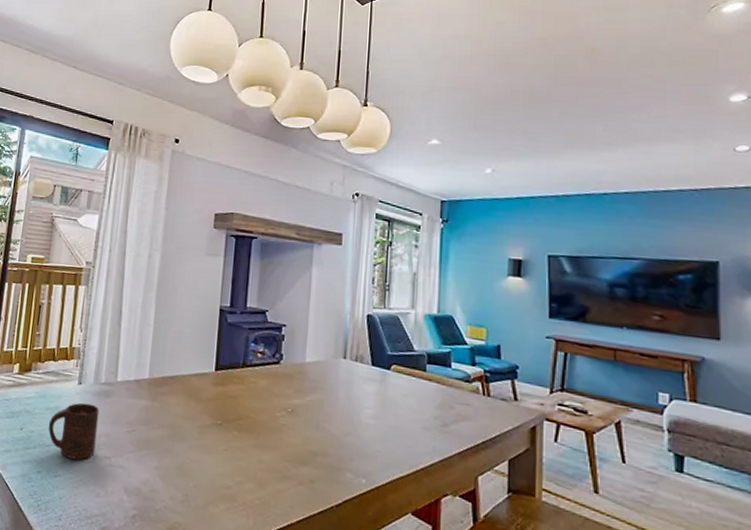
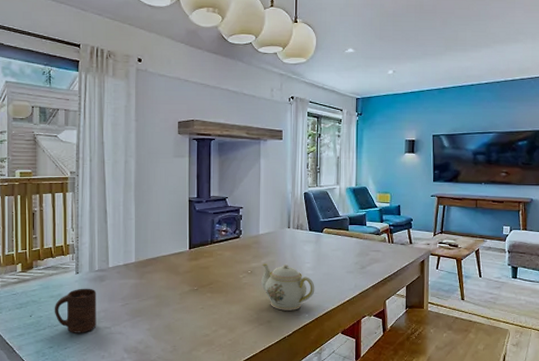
teapot: none [304,401,377,471] -> present [261,263,315,310]

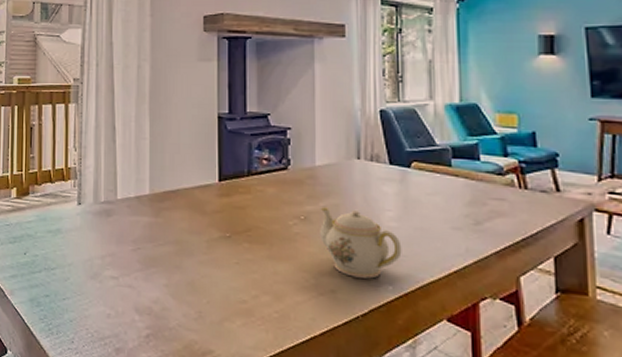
cup: present [54,288,97,333] -> none [51,223,102,282]

